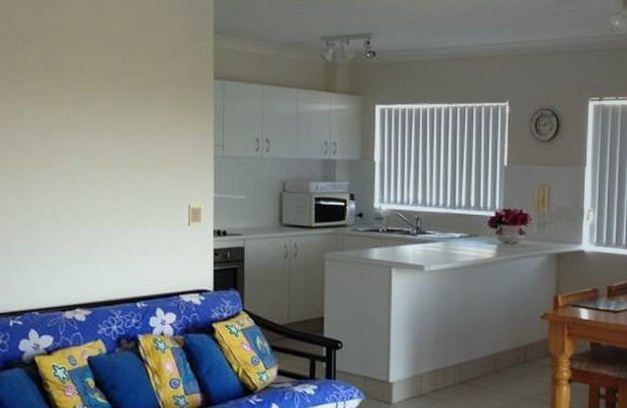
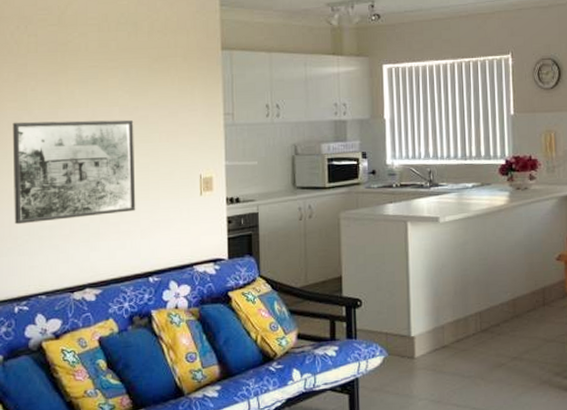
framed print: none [9,139,126,241] -> present [12,119,136,225]

